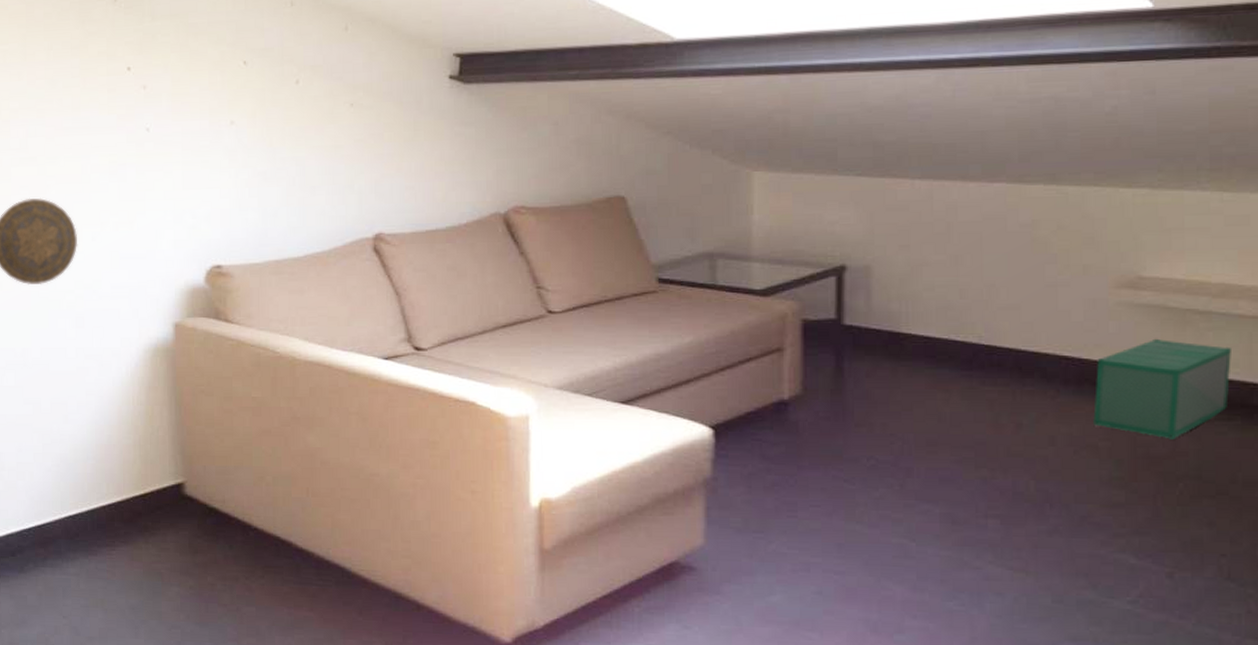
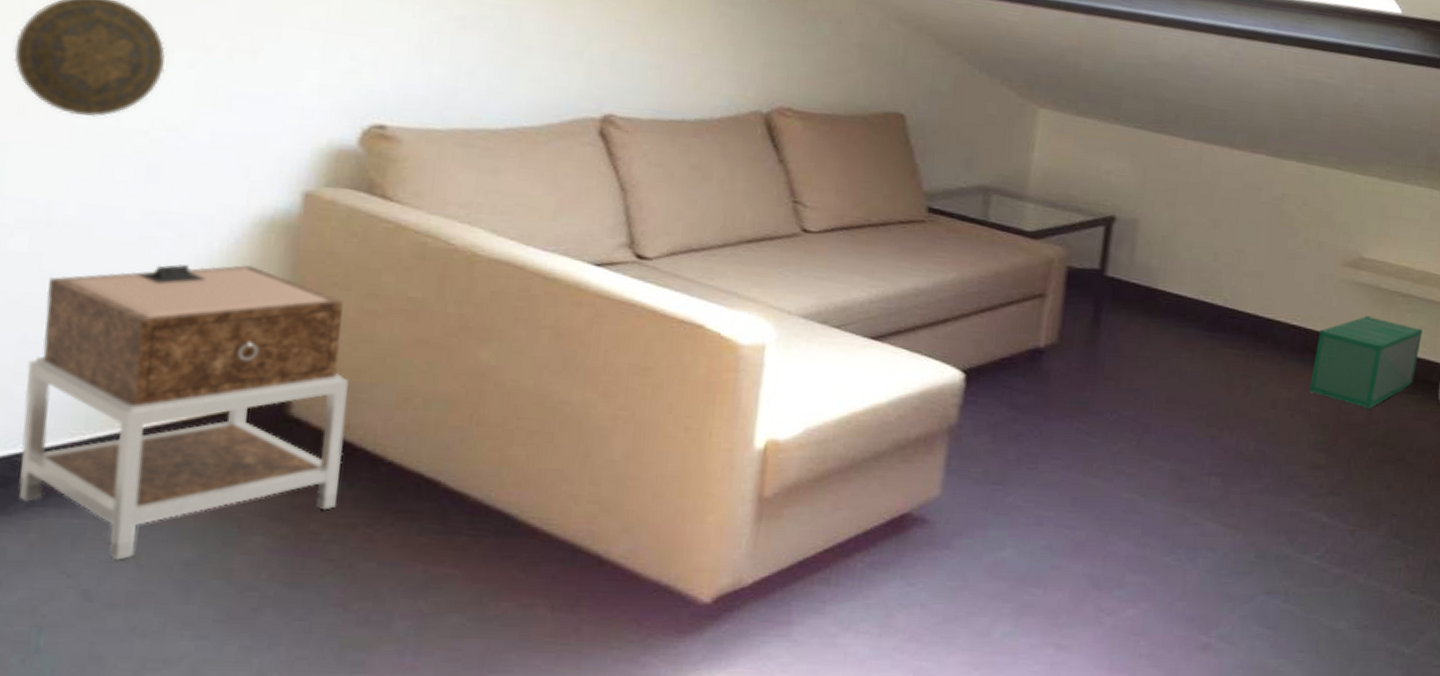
nightstand: none [24,381,223,605] -> present [18,264,348,561]

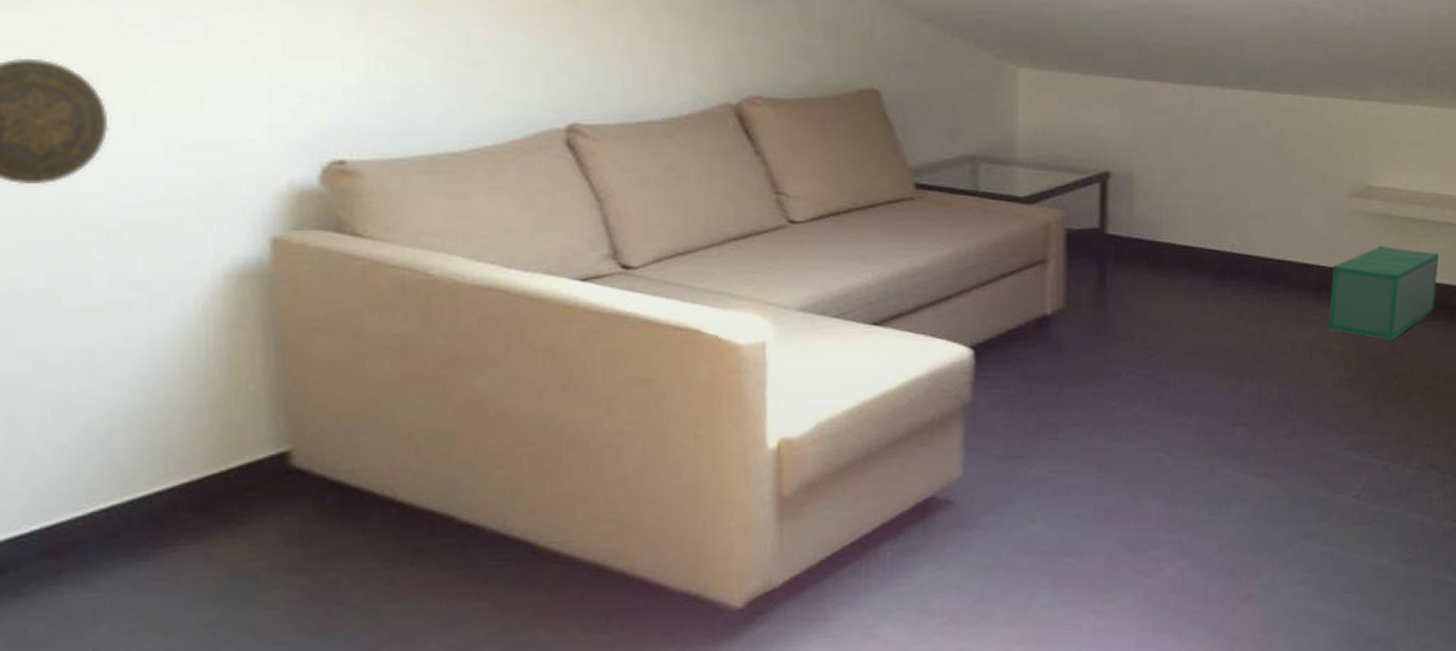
nightstand: present [18,264,348,561] -> none [18,318,352,629]

